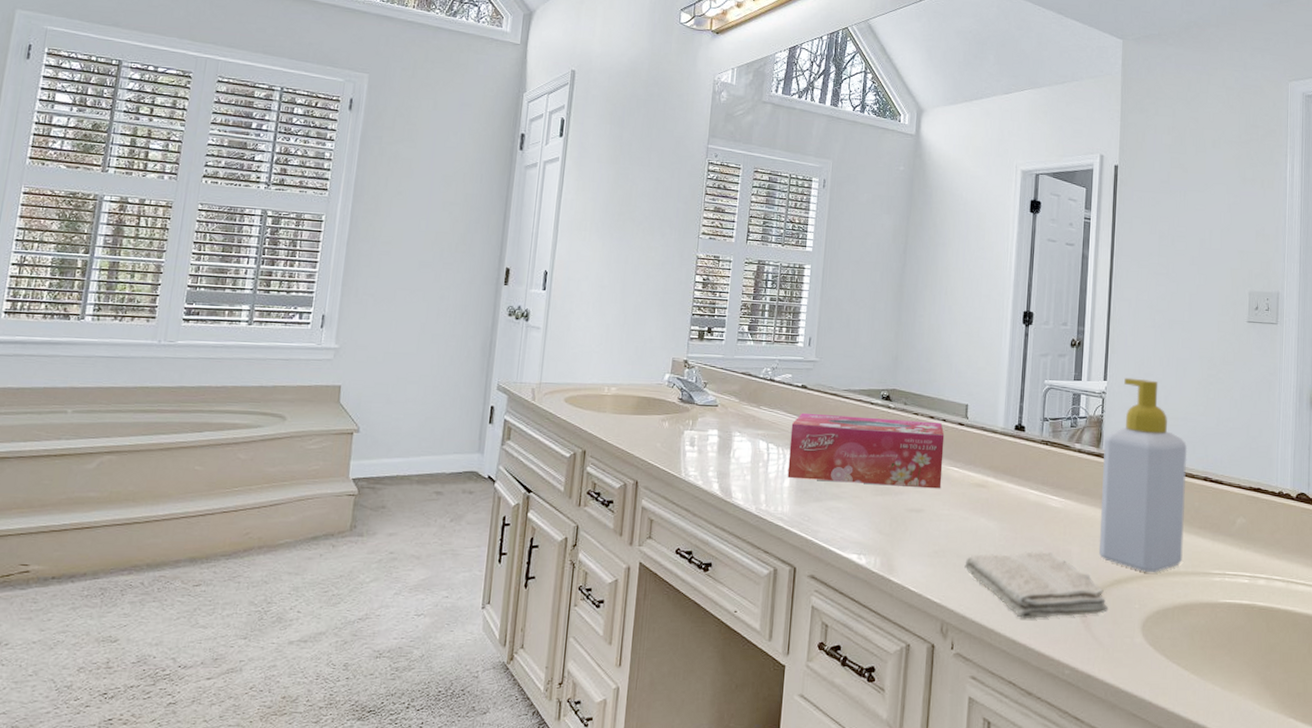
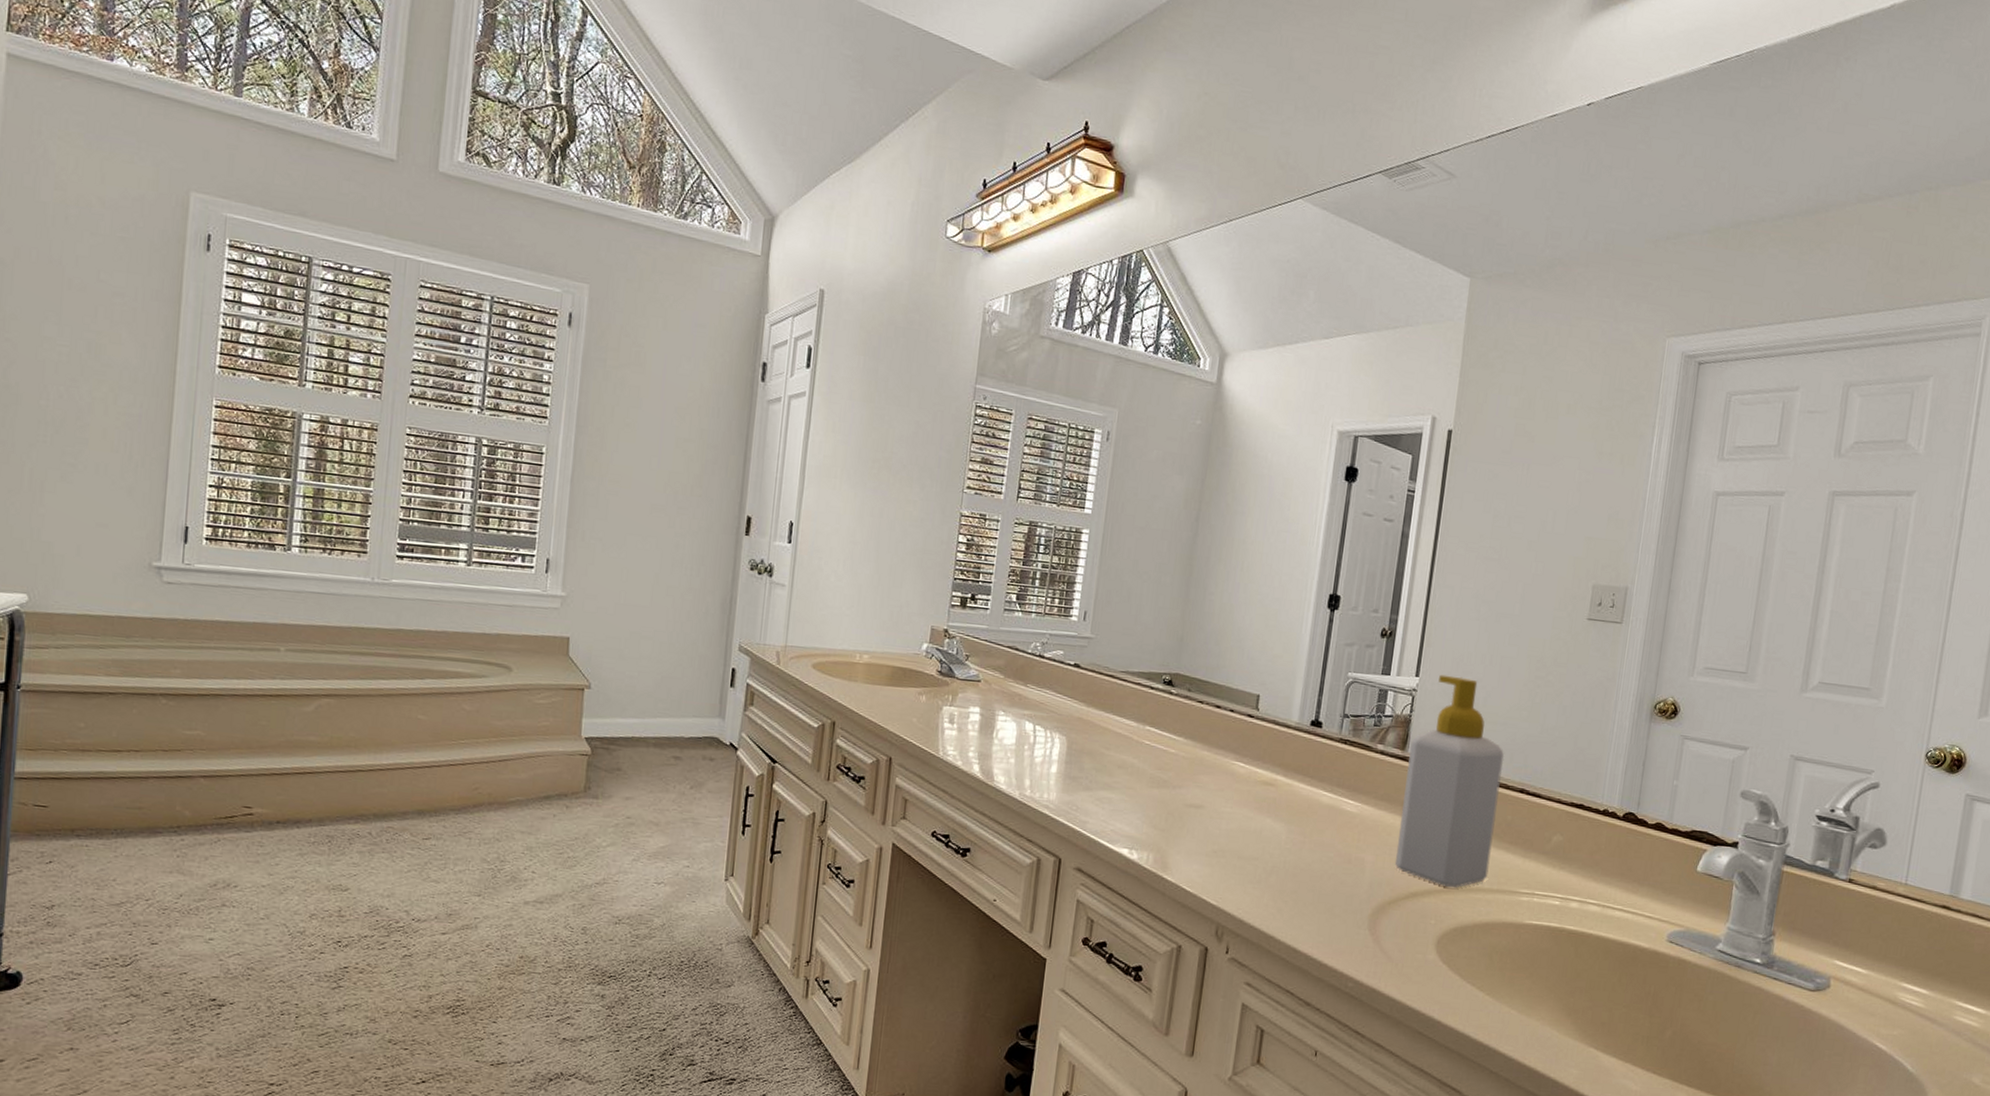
tissue box: present [787,412,945,489] -> none [1055,693,1232,785]
washcloth: present [964,551,1109,620] -> none [1245,857,1401,929]

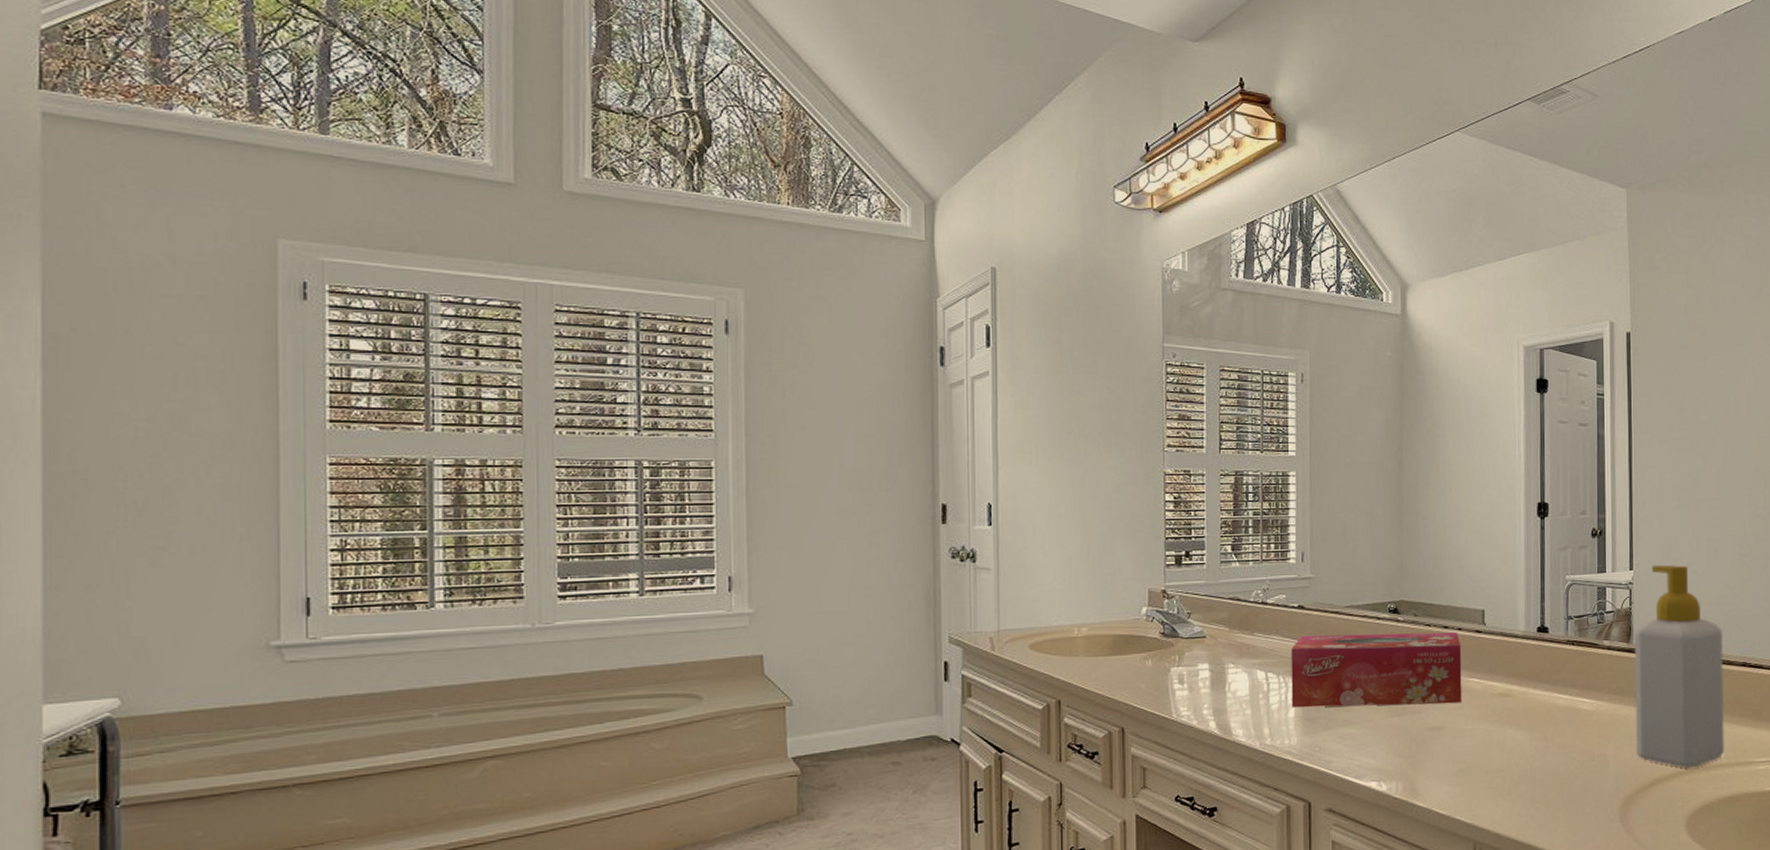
tissue box: none [1055,693,1232,785] -> present [1290,632,1462,708]

